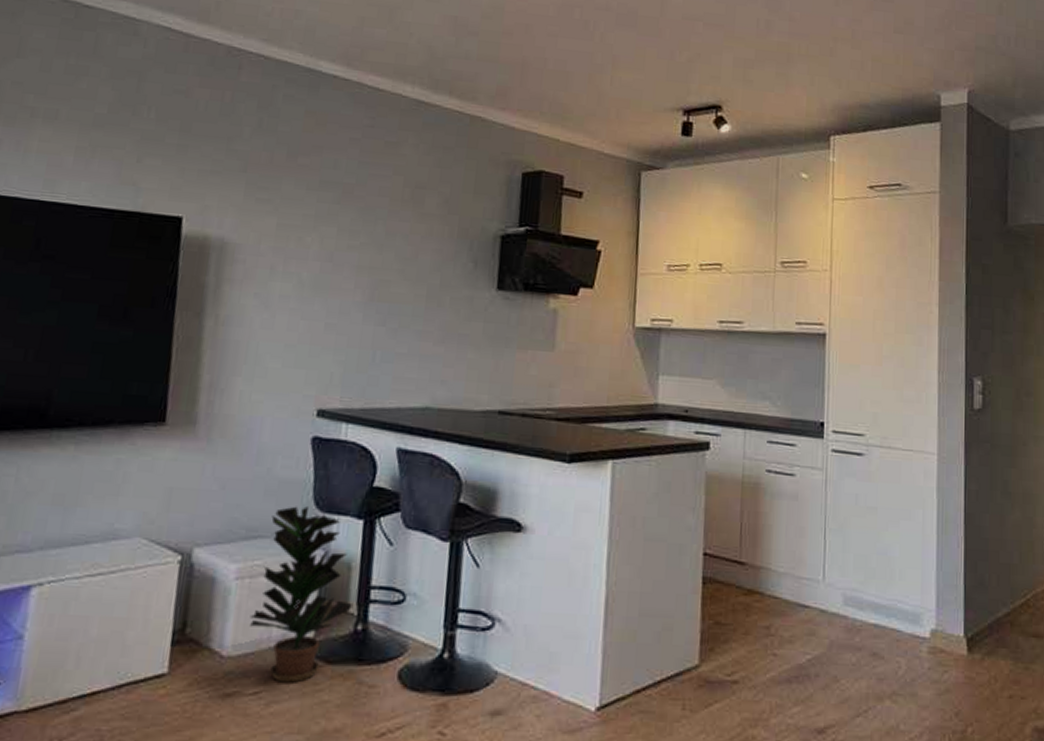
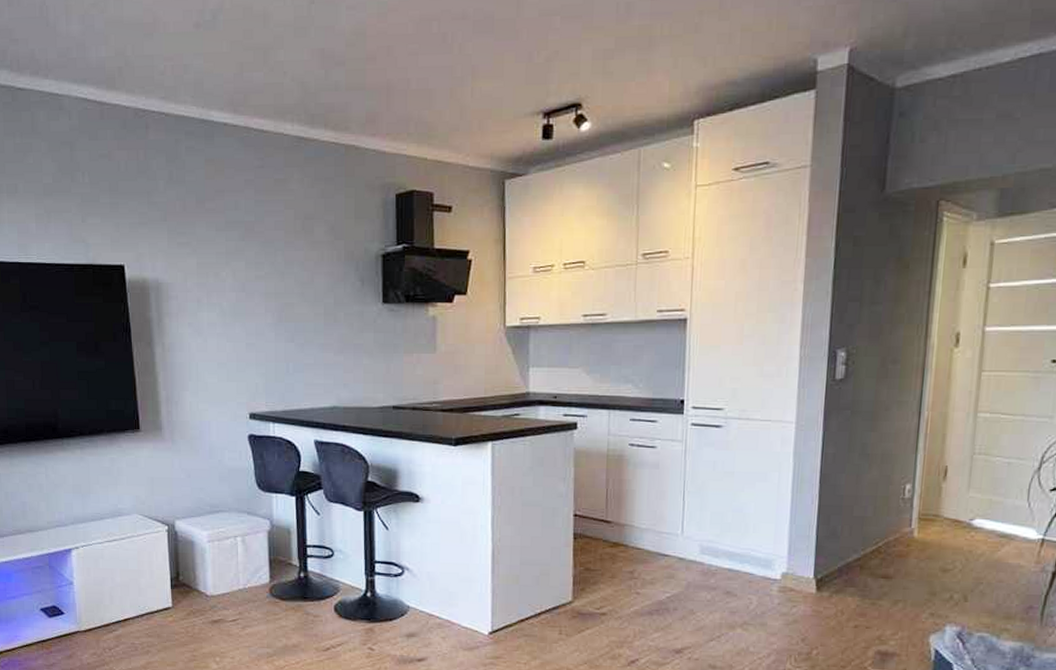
potted plant: present [249,505,352,683] -> none [222,487,294,614]

